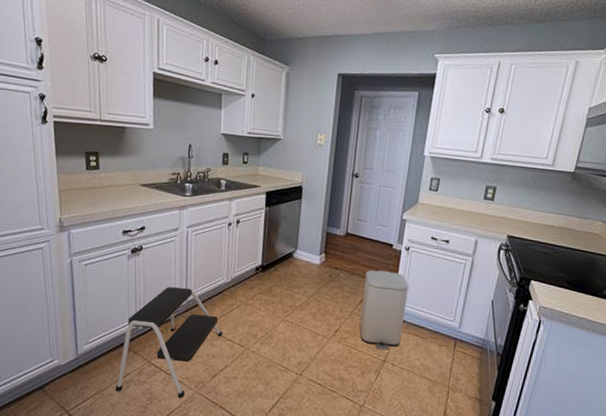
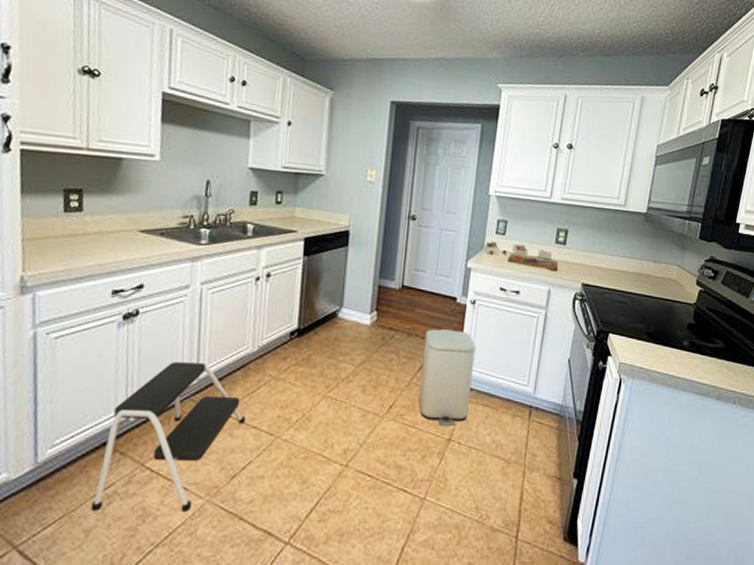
cutting board: none [417,196,486,224] -> present [483,241,559,272]

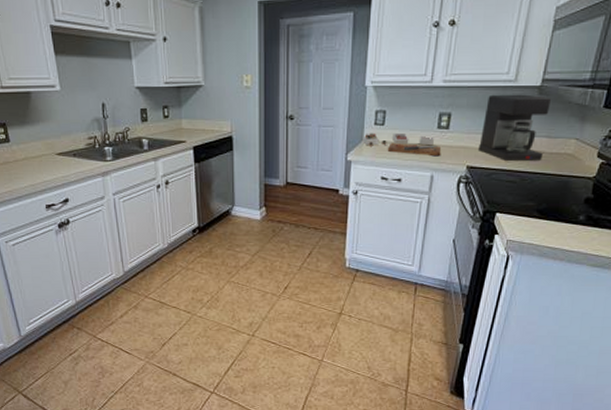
step stool: present [90,361,246,512] -> none [64,258,167,369]
pedal bin: present [418,328,476,427] -> none [310,218,360,303]
coffee maker: none [592,216,656,284] -> present [477,94,552,162]

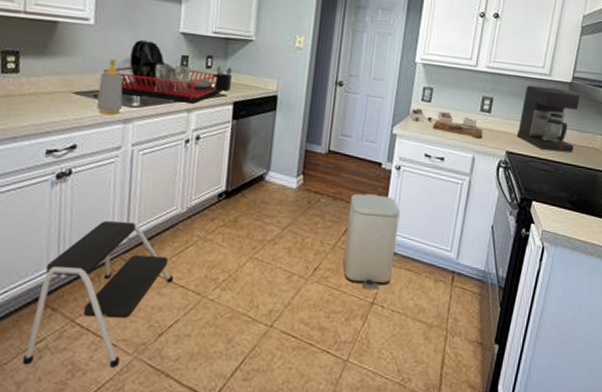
step stool: none [64,258,167,369] -> present [22,220,174,367]
soap bottle: none [75,120,98,170] -> present [97,58,123,115]
dish rack: none [77,99,188,152] -> present [104,40,233,104]
pedal bin: none [310,218,360,303] -> present [342,193,400,291]

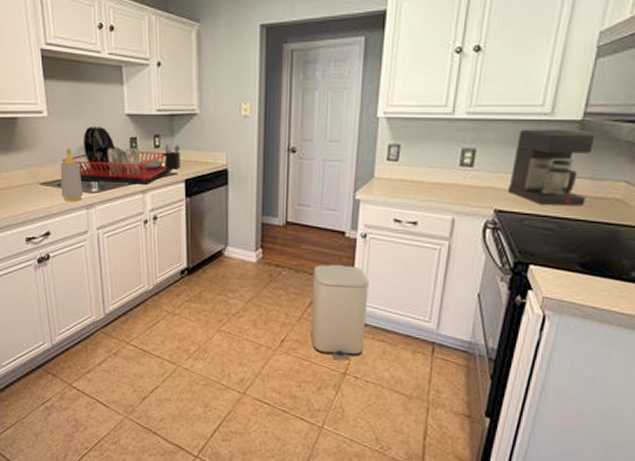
step stool: present [22,220,174,367] -> none [36,298,150,425]
cutting board: present [409,108,484,139] -> none [373,169,465,198]

